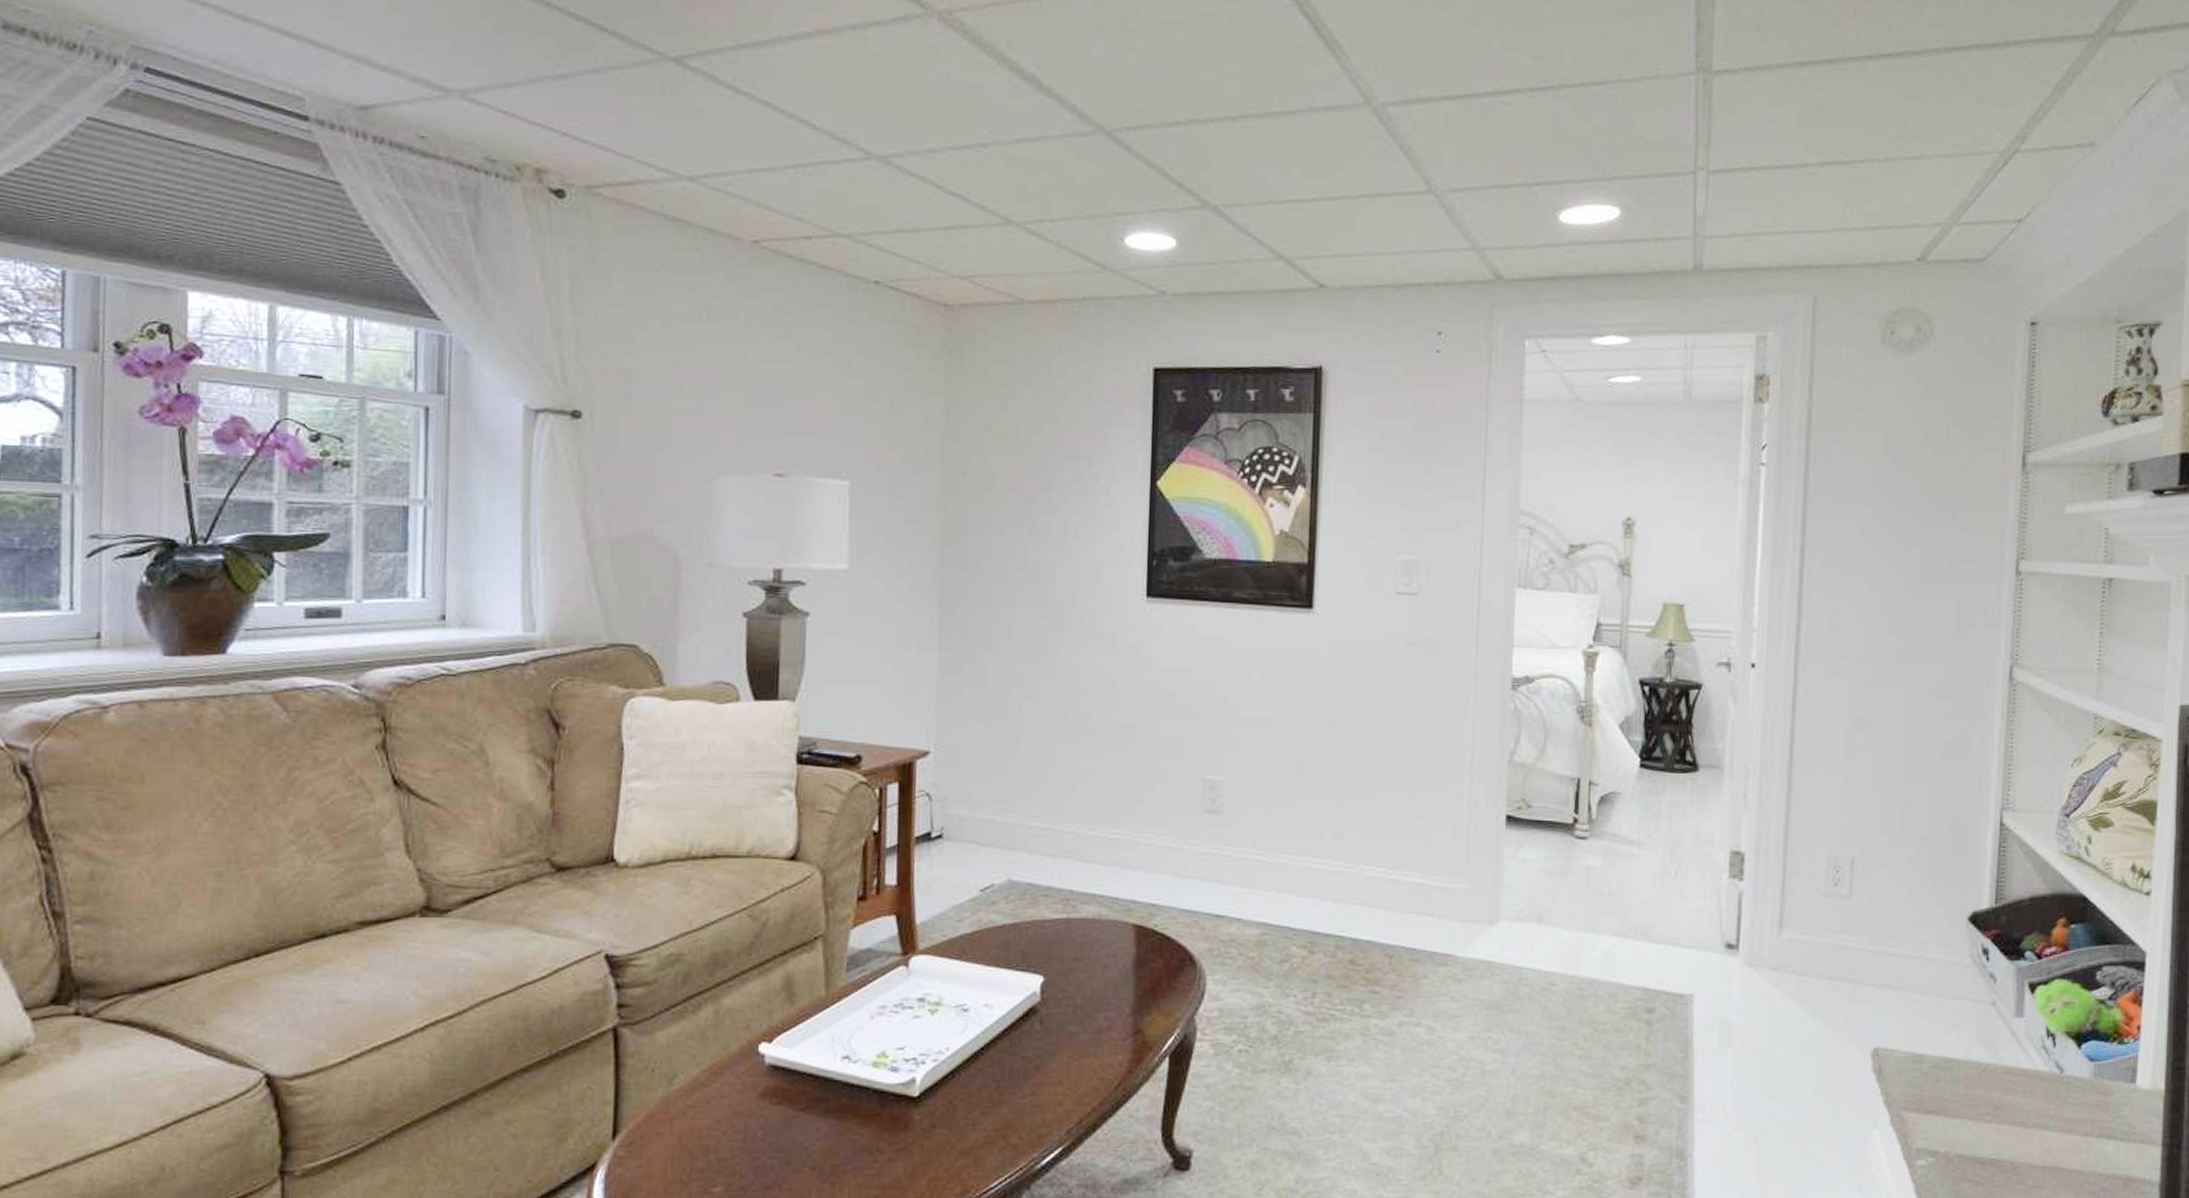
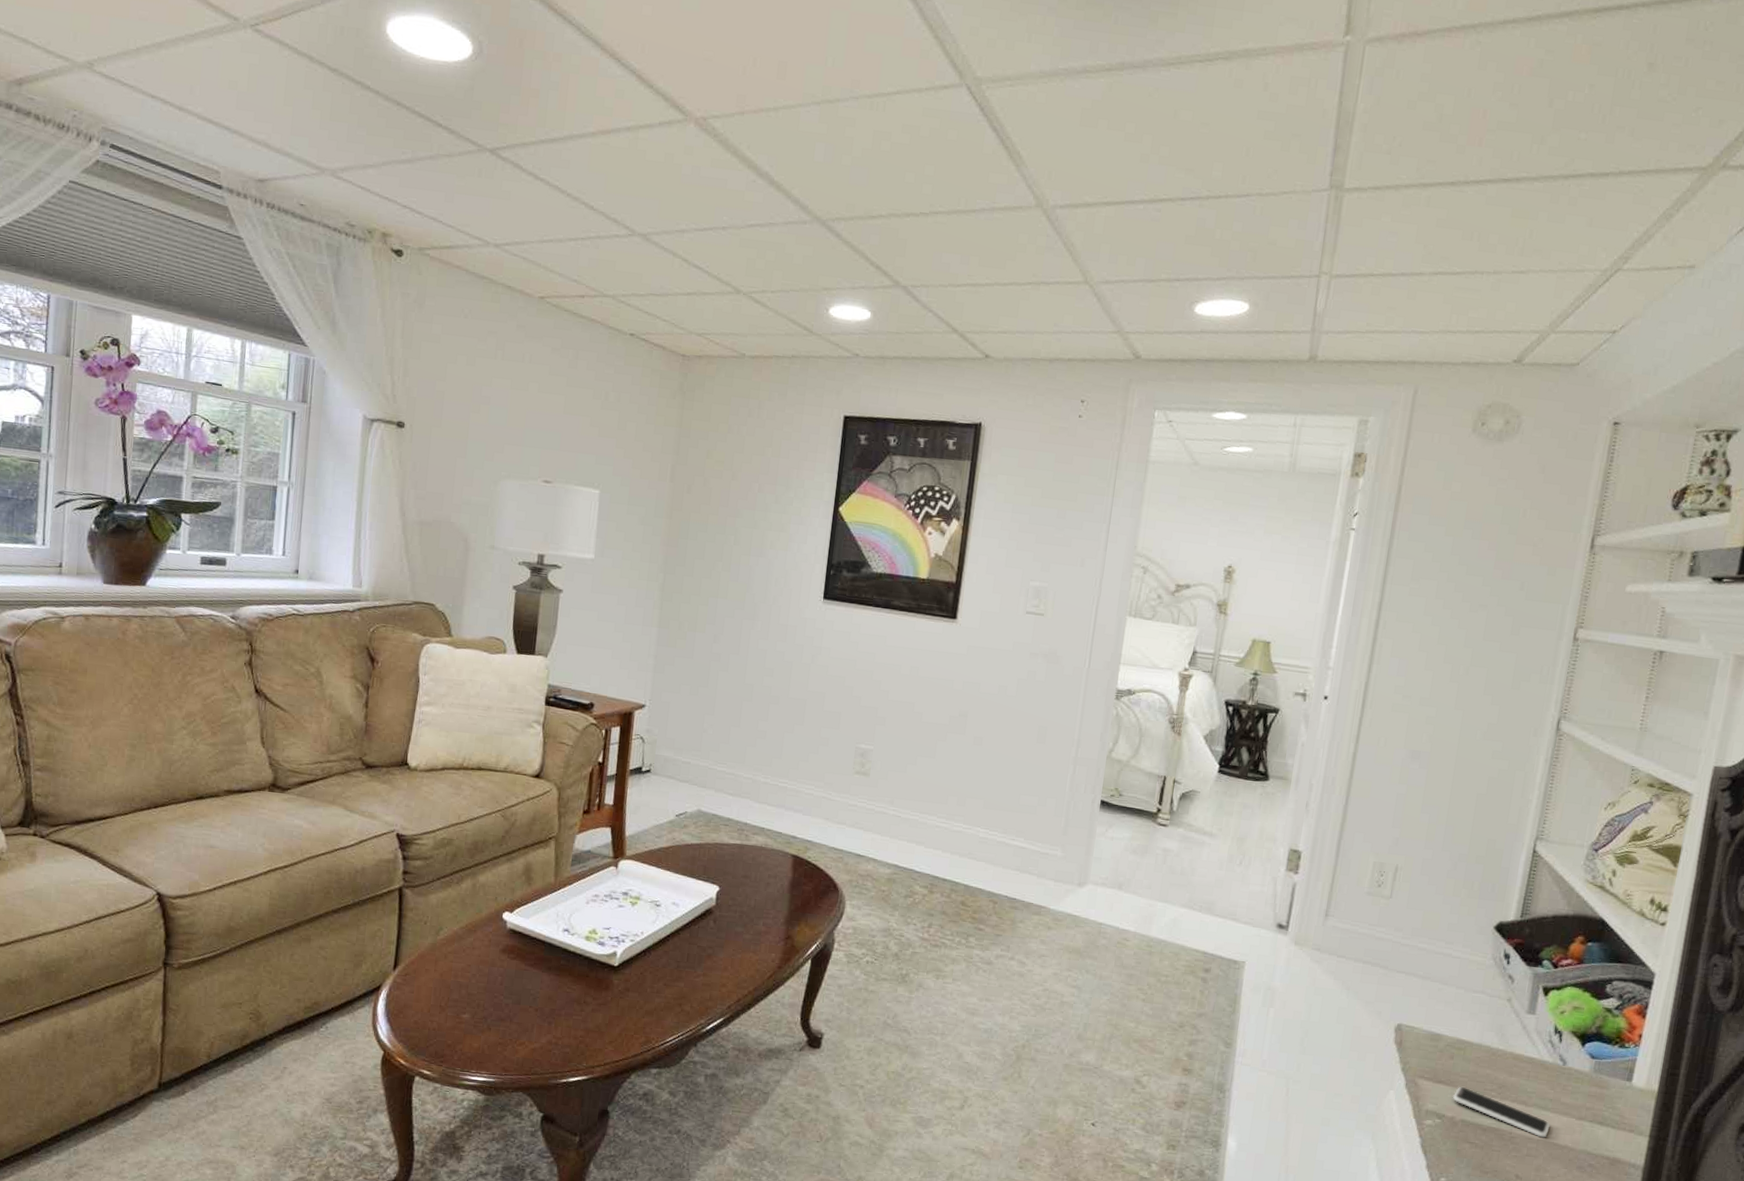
smartphone: none [1944,1114,2055,1164] -> present [1452,1086,1550,1138]

